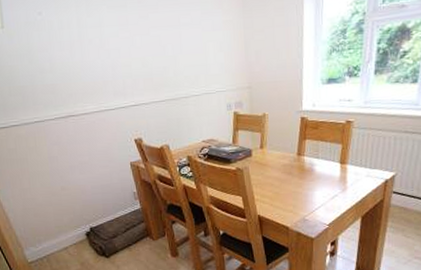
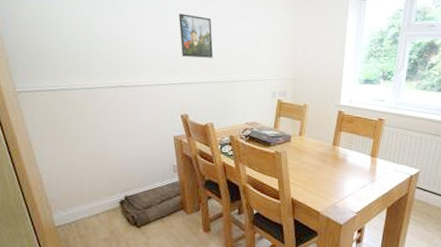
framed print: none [119,28,161,77] -> present [178,13,214,58]

